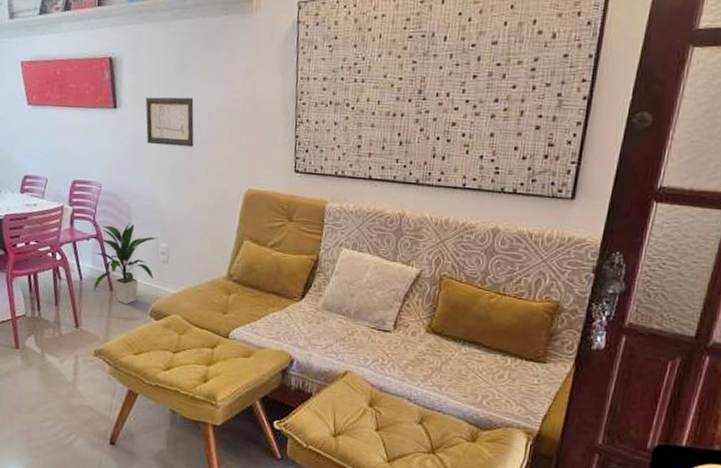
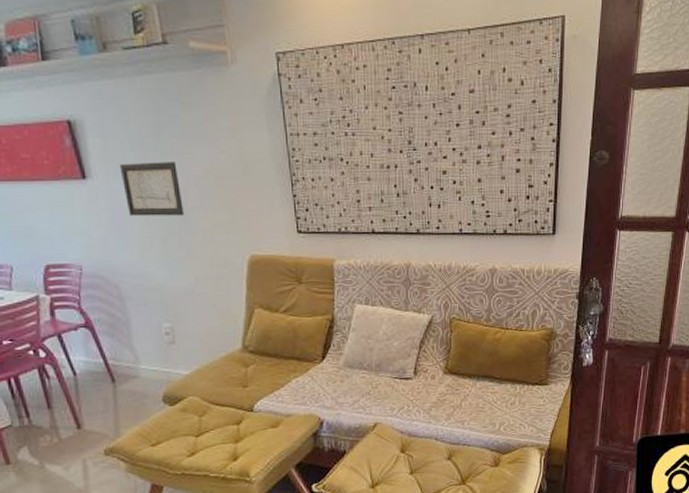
indoor plant: present [93,222,159,305] -> none [86,304,161,395]

